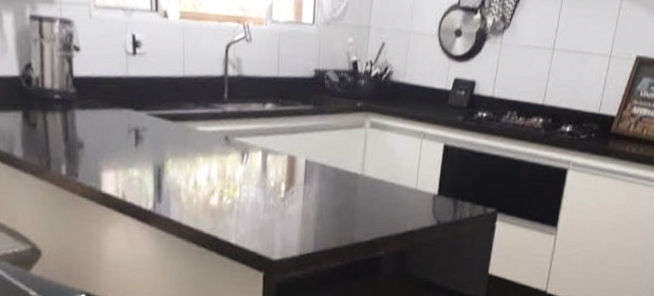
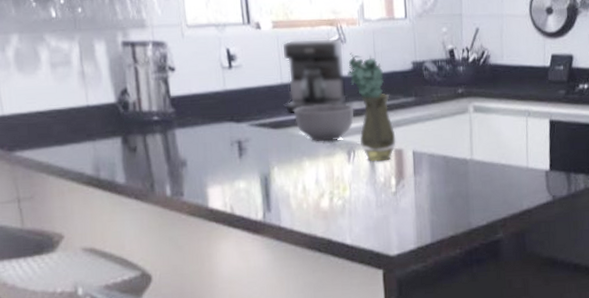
coffee maker: none [185,32,248,107] -> present [281,38,348,113]
bowl: none [191,101,252,140] -> present [292,103,354,141]
vase: none [249,53,290,166] -> present [347,52,396,161]

